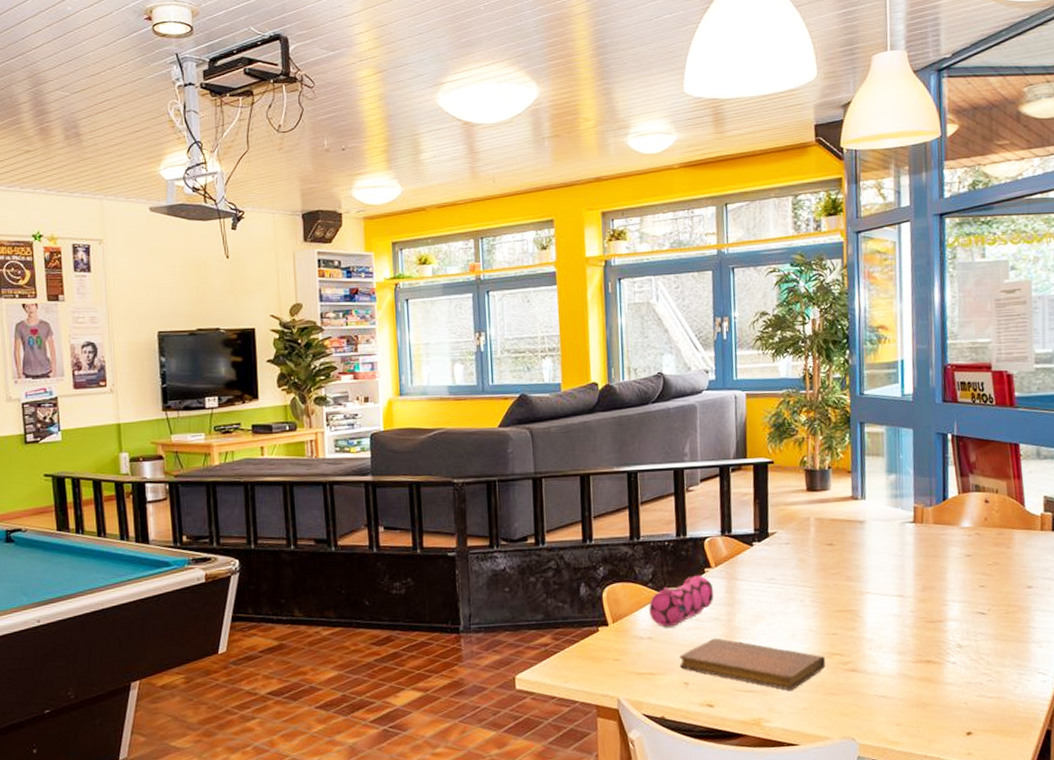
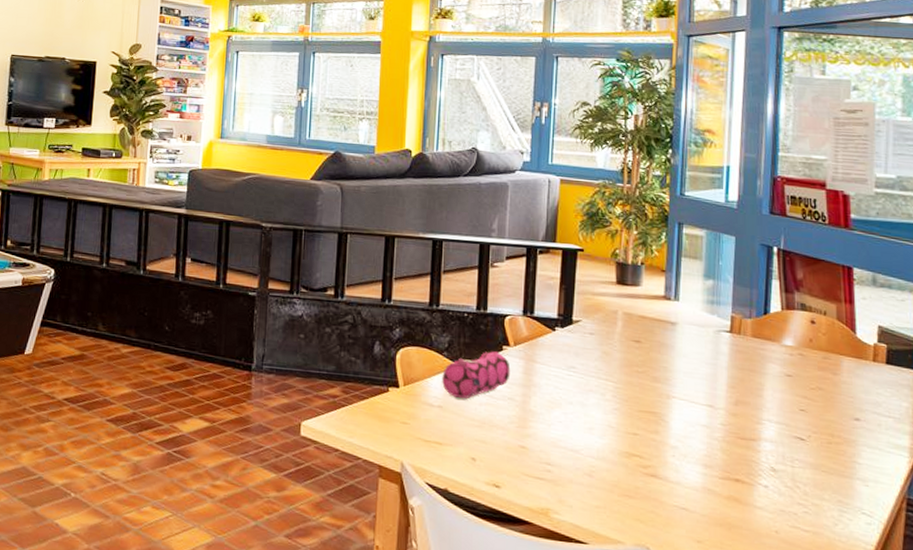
notebook: present [680,638,826,690] -> none [469,417,624,485]

